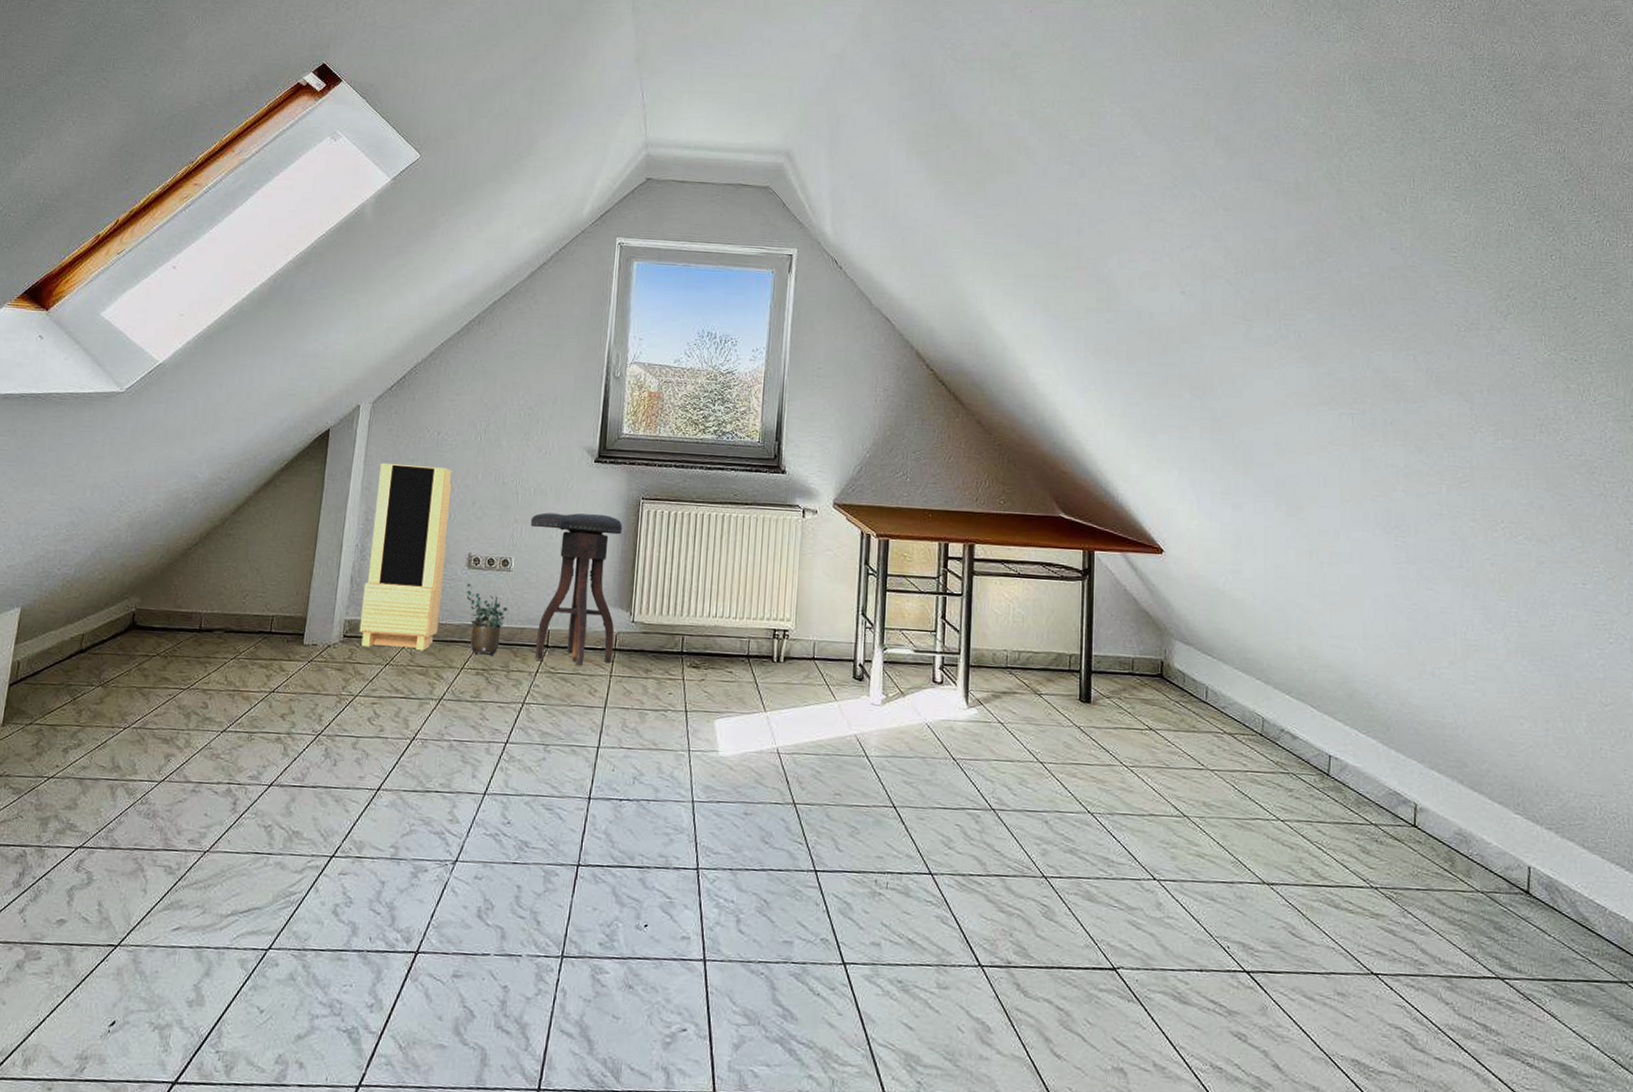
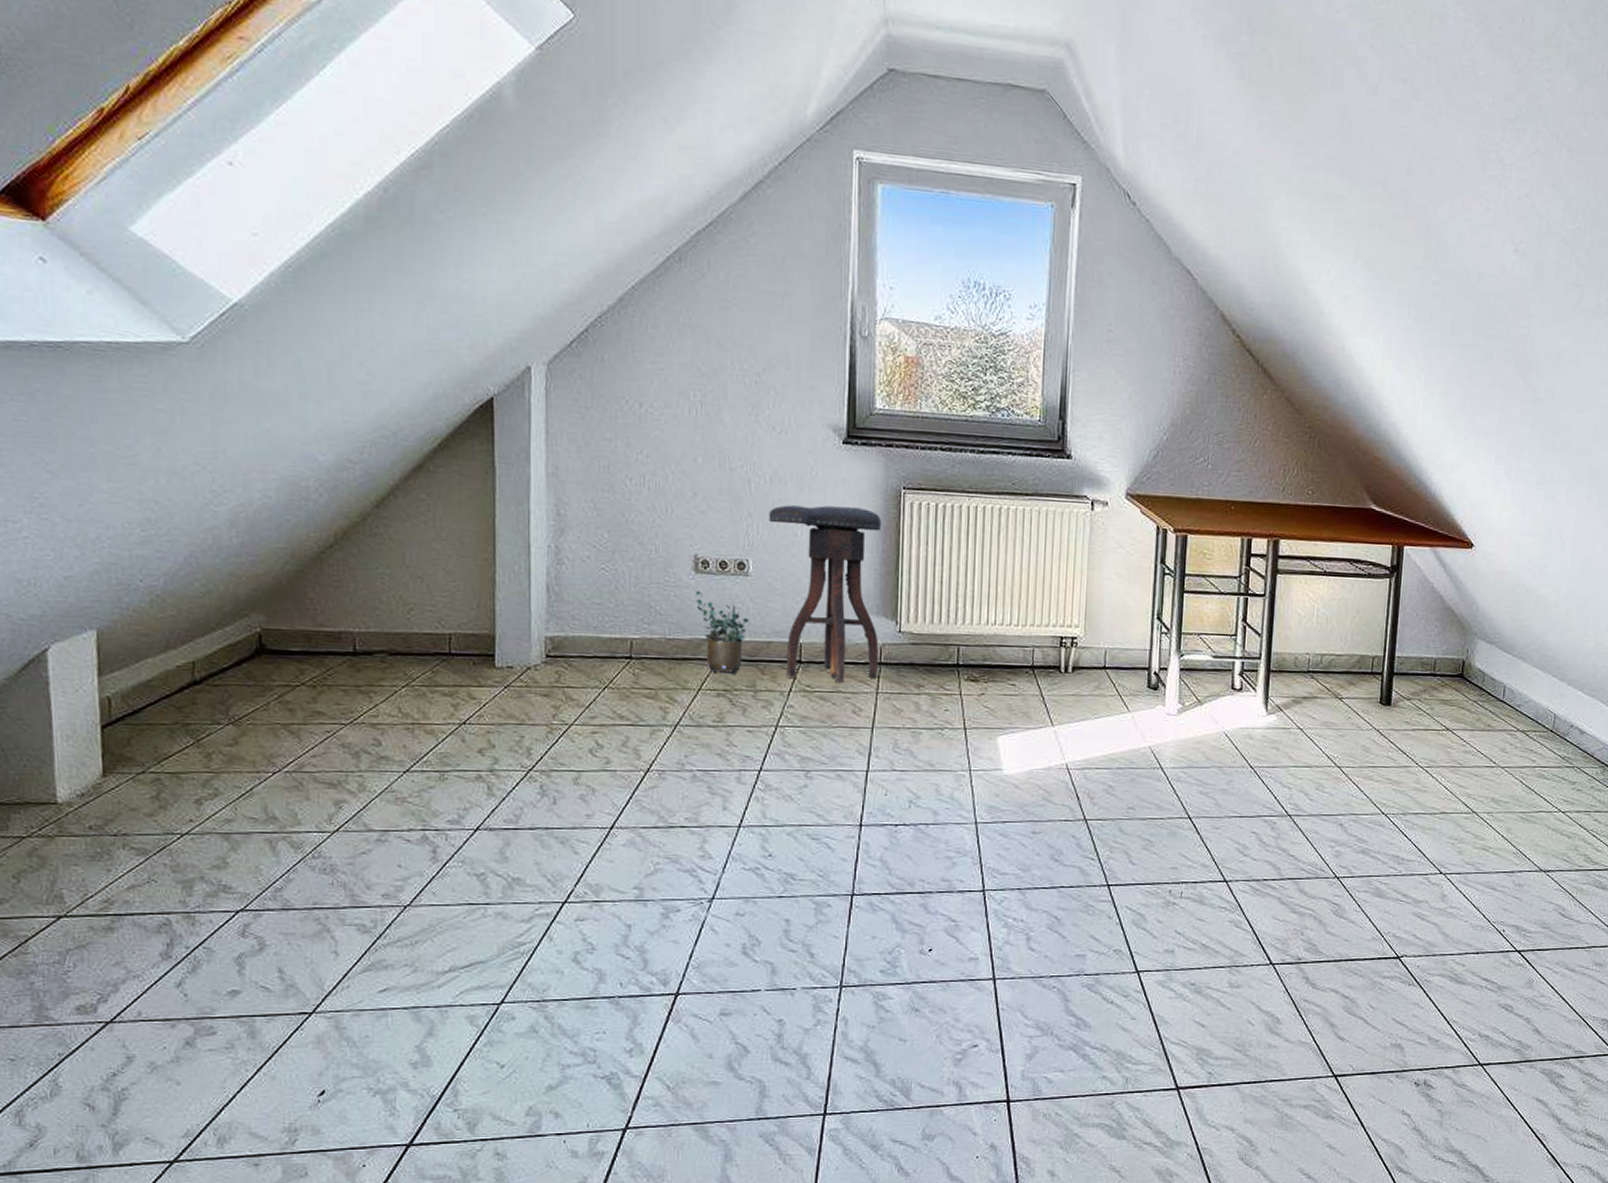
storage cabinet: present [359,462,454,651] -> none [564,441,665,671]

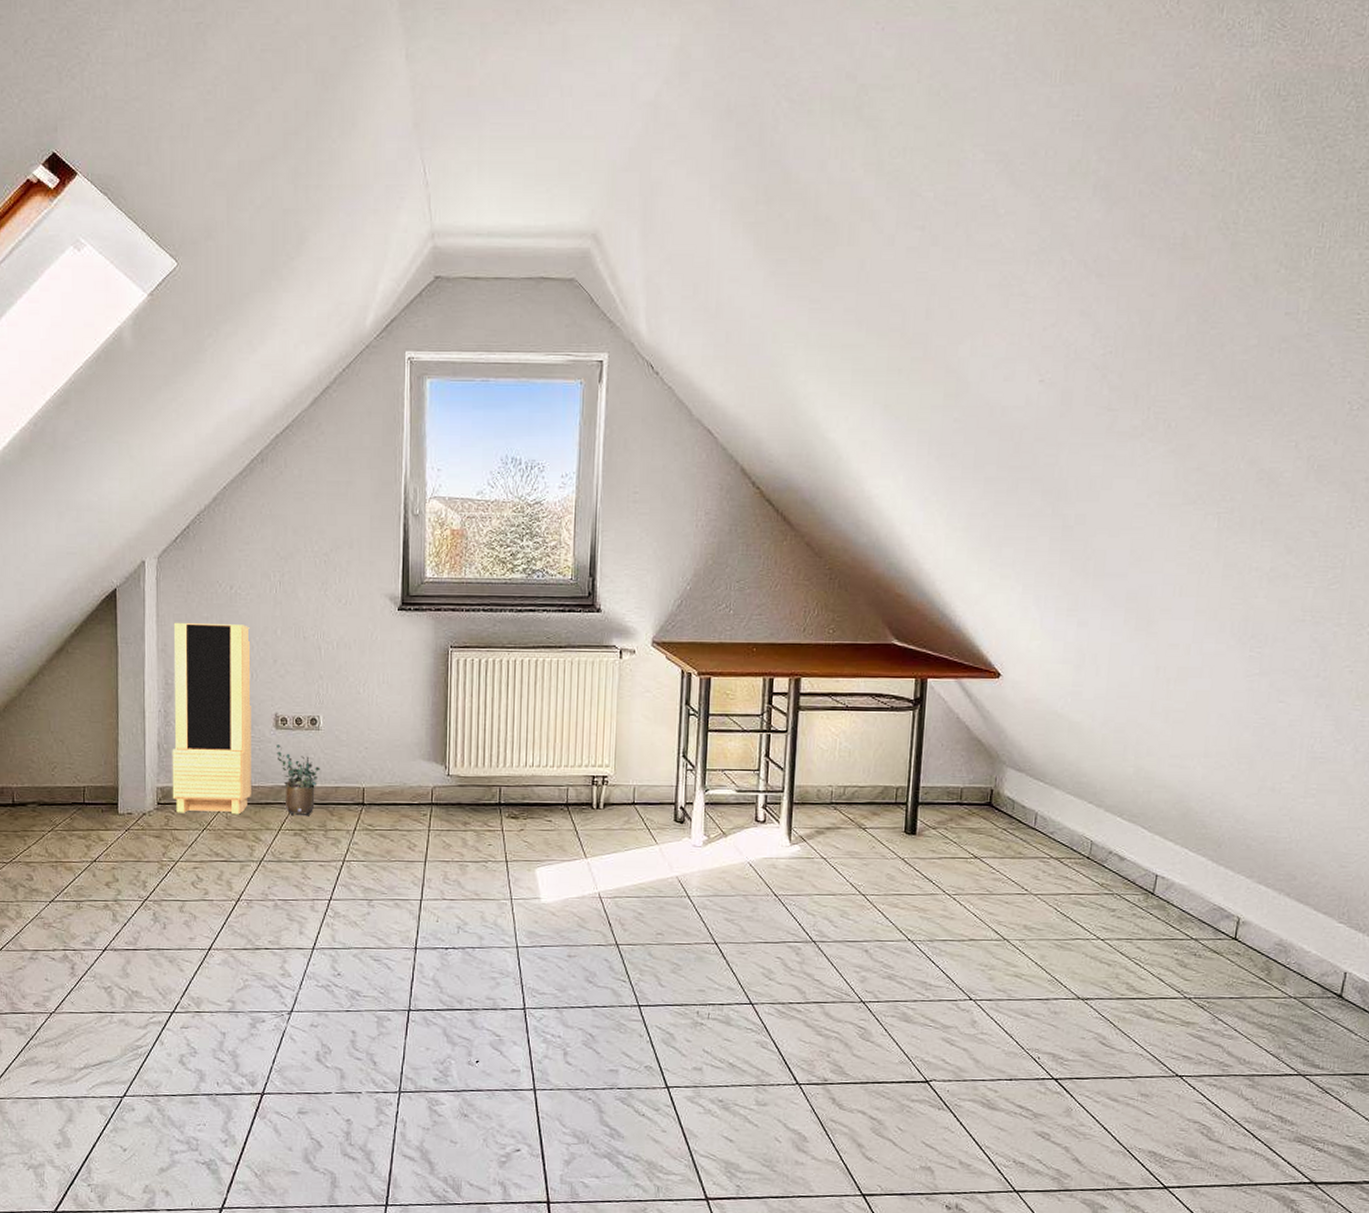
storage cabinet: none [564,441,665,671] -> present [172,622,251,815]
stool: present [768,505,882,684] -> none [336,665,432,823]

